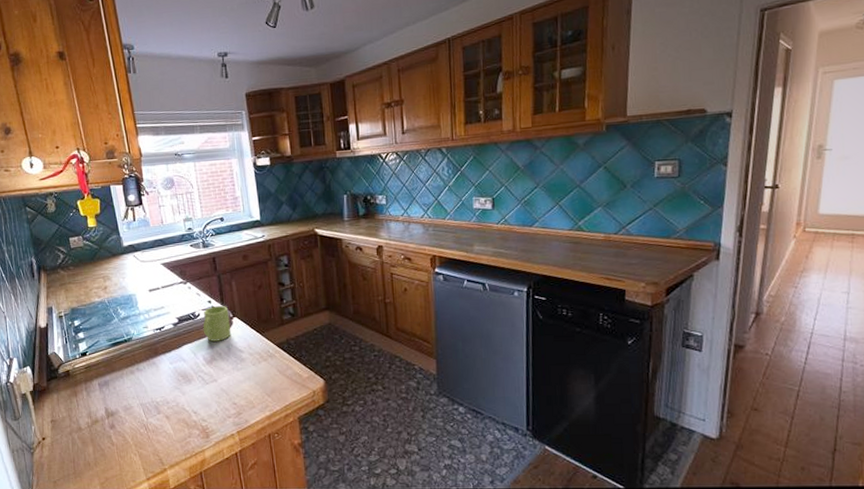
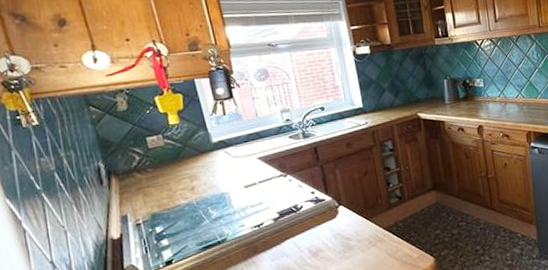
mug: present [202,305,232,342] -> none [306,195,338,233]

